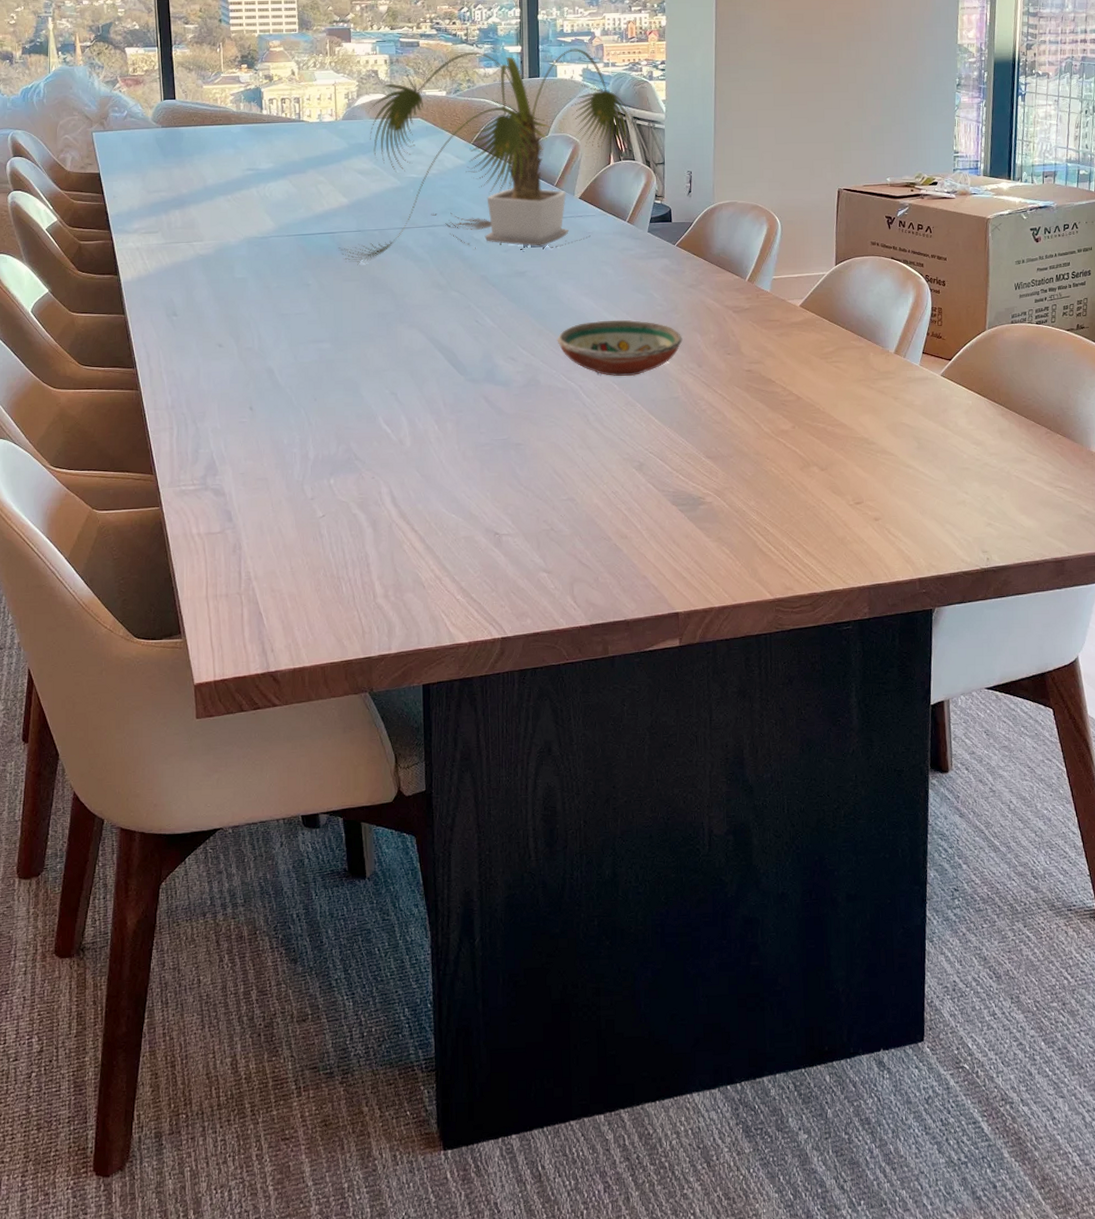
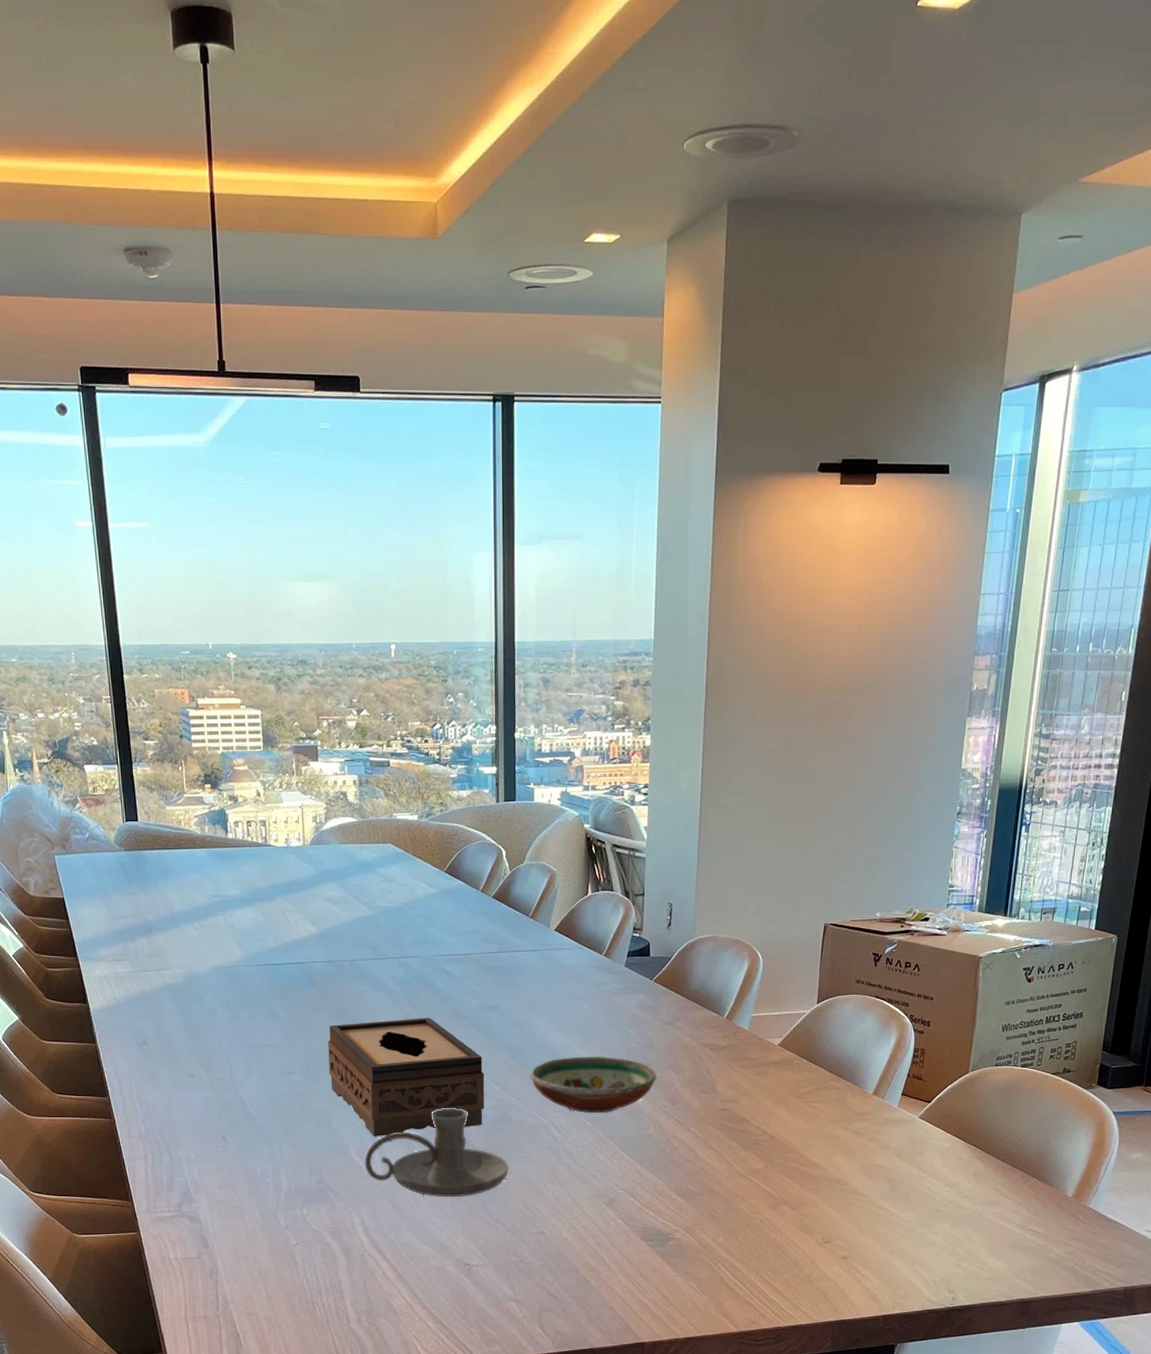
plant: present [338,48,635,264] -> none [308,769,615,996]
tissue box: none [357,284,513,404] -> present [327,1017,485,1136]
candle holder: none [393,374,538,465] -> present [364,1108,509,1198]

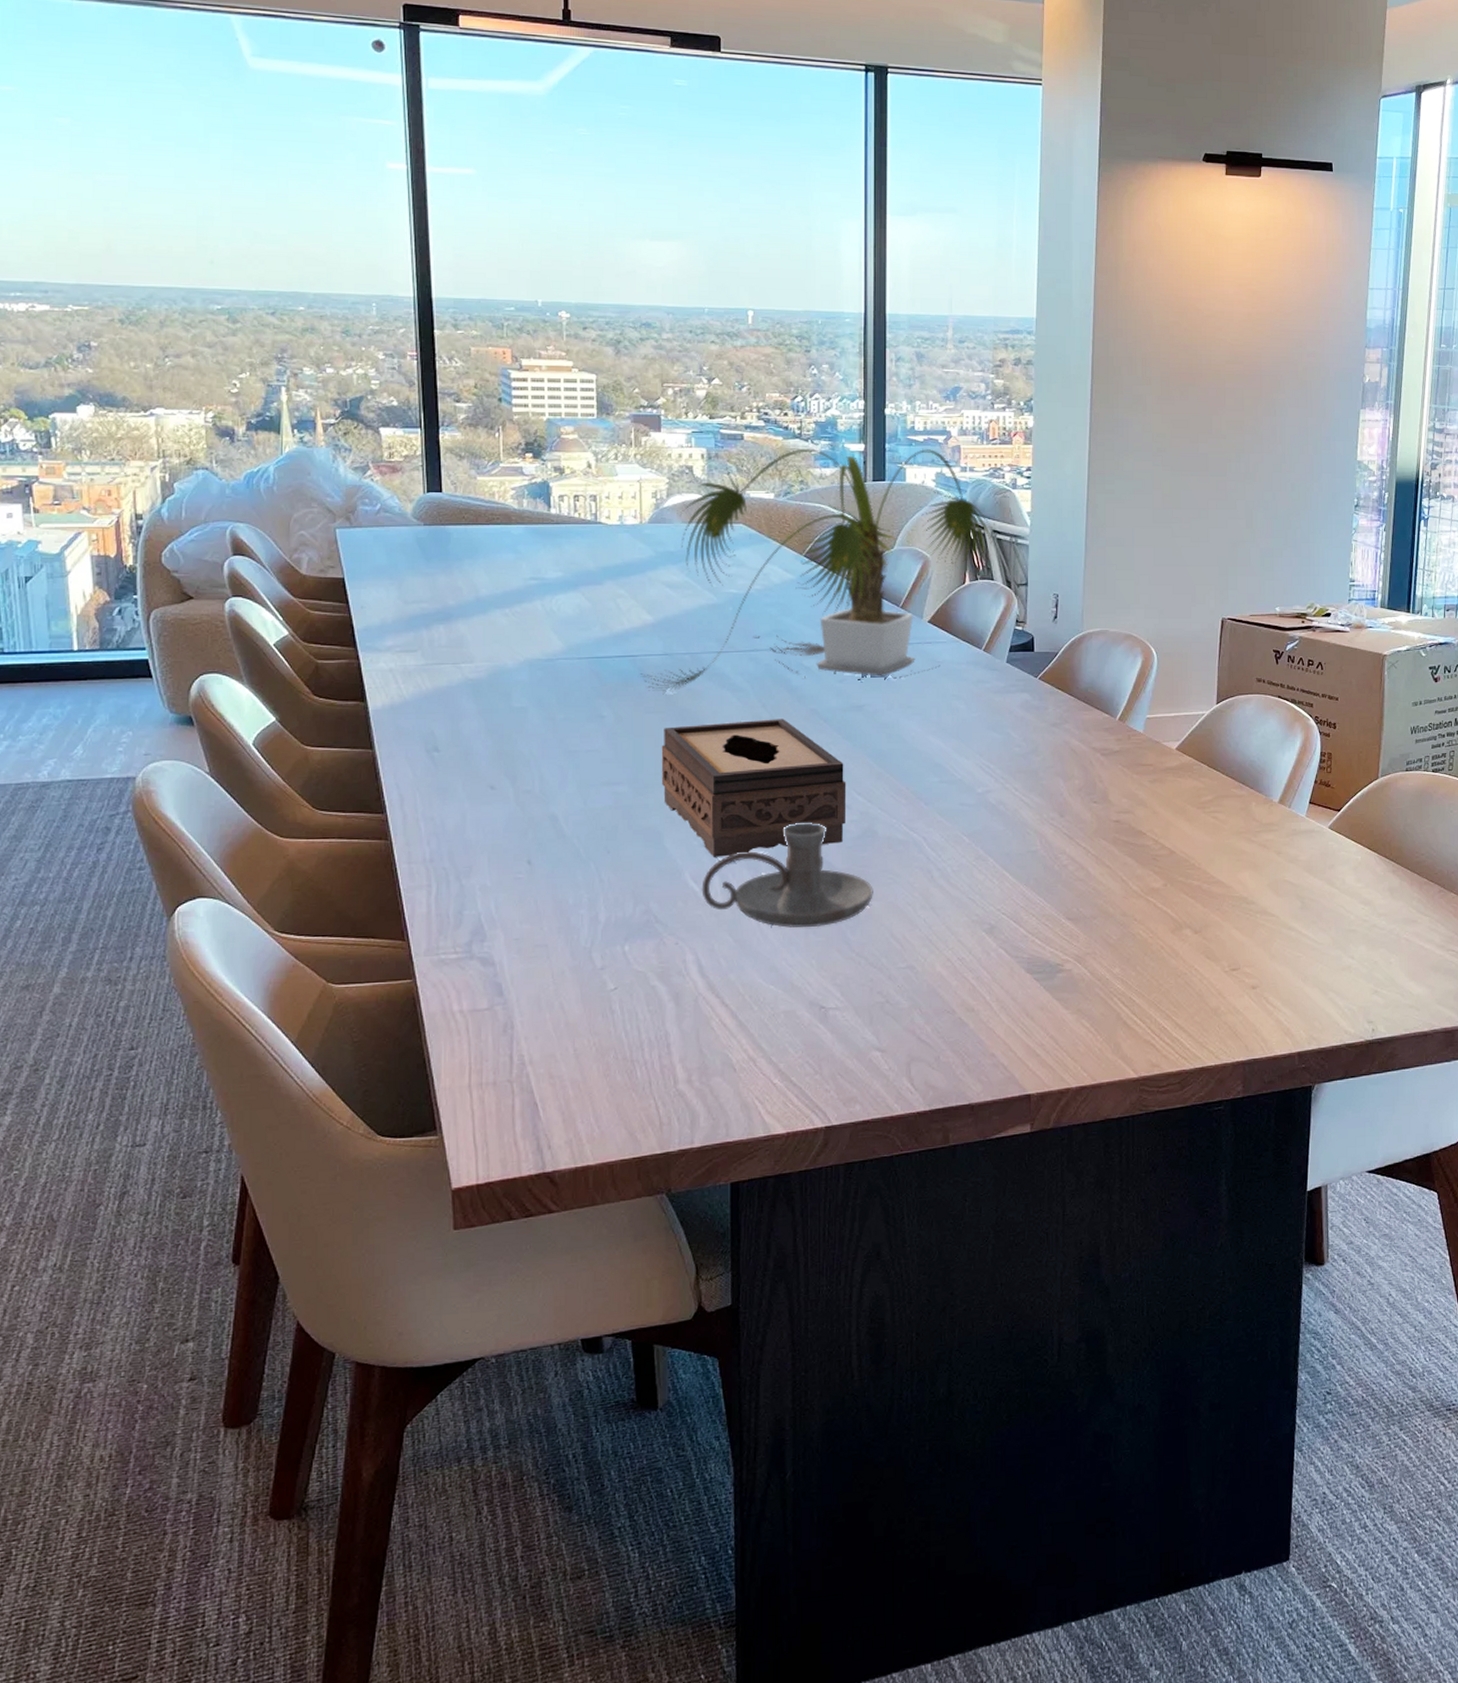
plant: none [308,769,615,996] -> present [640,448,995,693]
decorative bowl: present [529,1056,657,1113] -> none [898,762,1043,827]

